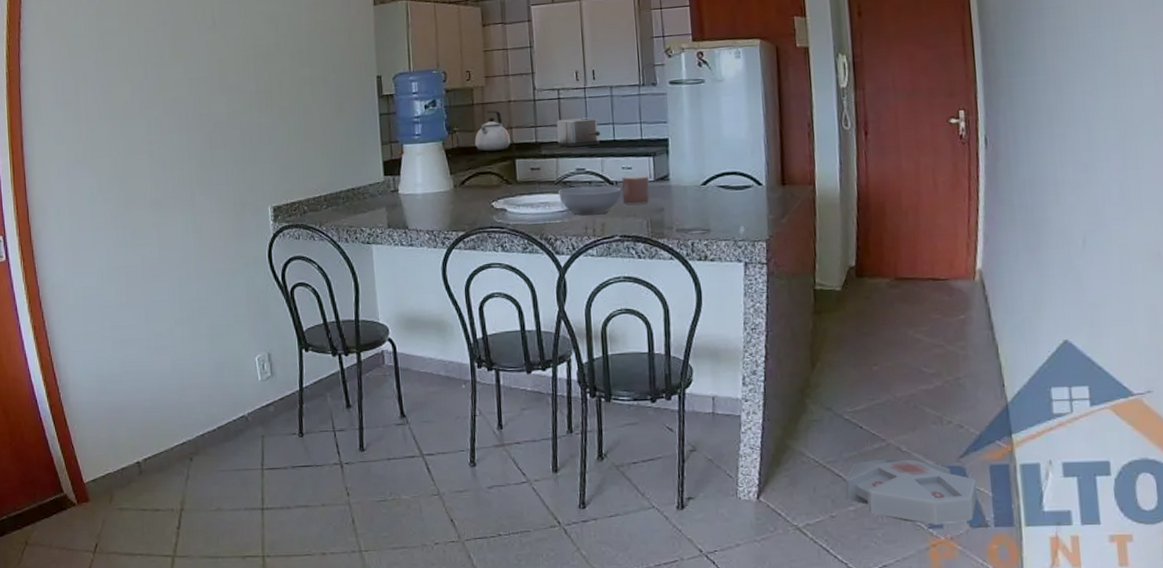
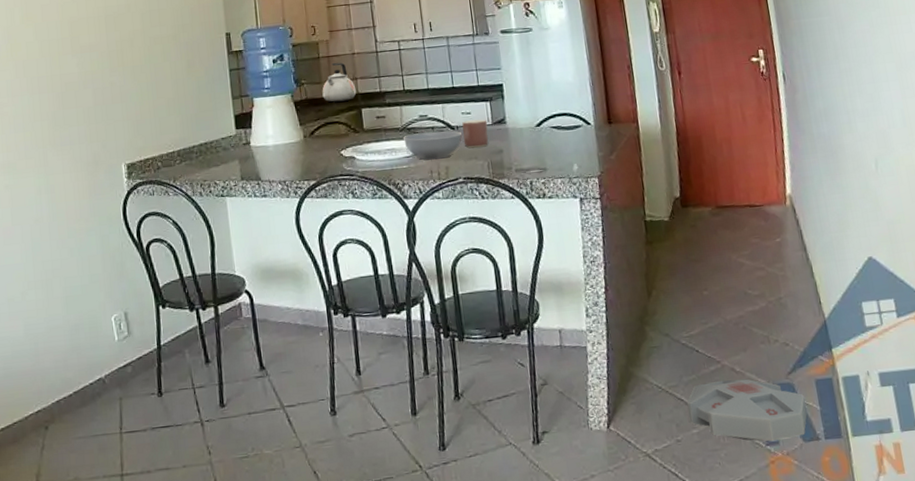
toaster: present [557,117,601,148] -> none [399,66,441,96]

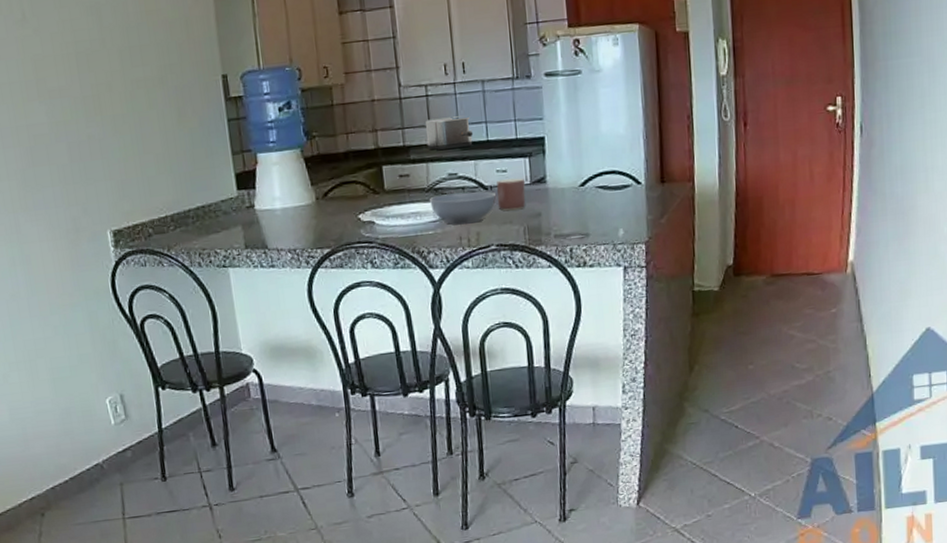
kettle: present [322,62,357,103] -> none [336,111,377,159]
toaster: none [399,66,441,96] -> present [426,116,474,151]
robot vacuum: present [686,379,807,442] -> none [720,454,843,515]

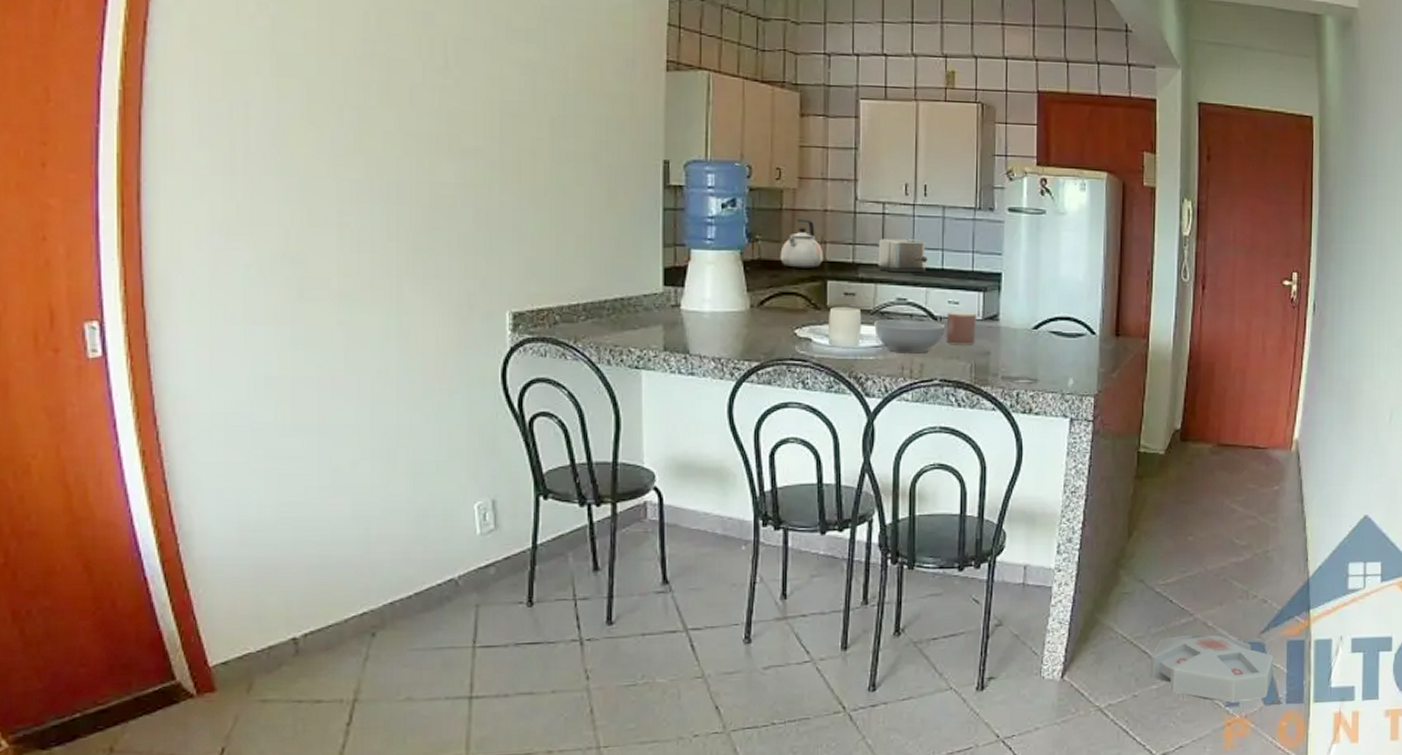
kettle: none [336,111,377,159] -> present [780,218,824,268]
mug: none [387,188,420,227] -> present [827,307,862,347]
robot vacuum: none [720,454,843,515] -> present [1150,634,1273,703]

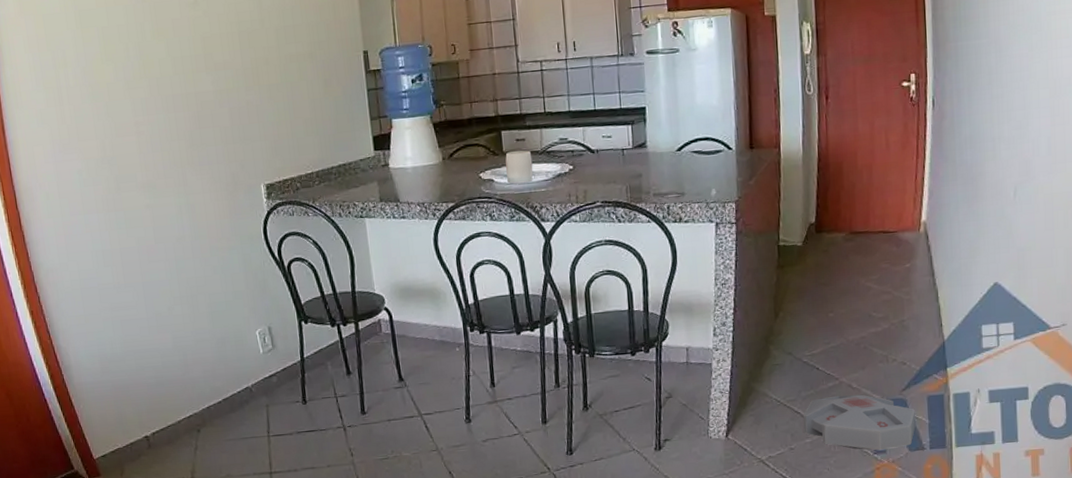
kettle: present [780,218,824,268] -> none [461,83,497,125]
bowl: present [873,319,946,354] -> none [542,154,602,184]
toaster: present [878,238,928,273] -> none [540,88,582,118]
mug: present [946,312,978,347] -> none [602,143,629,173]

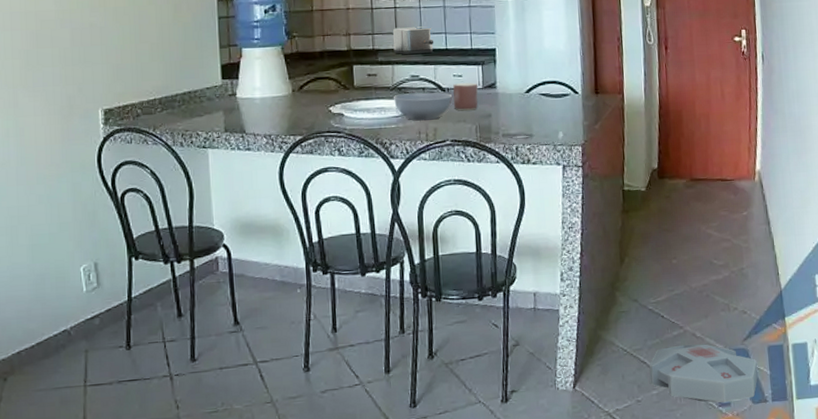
mug: present [505,150,533,184] -> none [355,86,384,120]
toaster: none [540,88,582,118] -> present [393,26,434,55]
bowl: none [542,154,602,184] -> present [393,92,453,121]
mug: none [602,143,629,173] -> present [452,83,479,112]

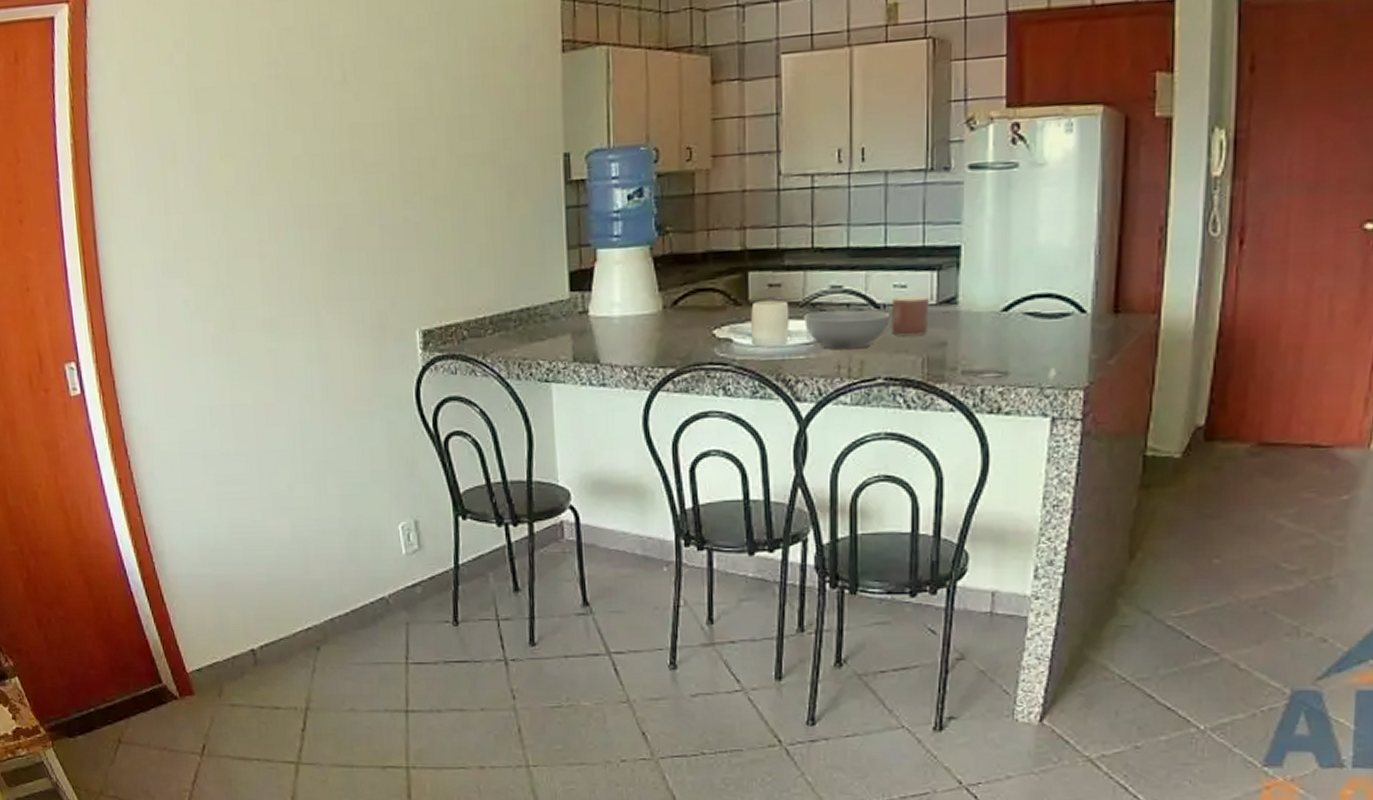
mug: none [355,86,384,120] -> present [750,300,790,347]
toaster: present [393,26,434,55] -> none [807,214,868,257]
robot vacuum: present [649,344,758,403] -> none [1158,678,1334,762]

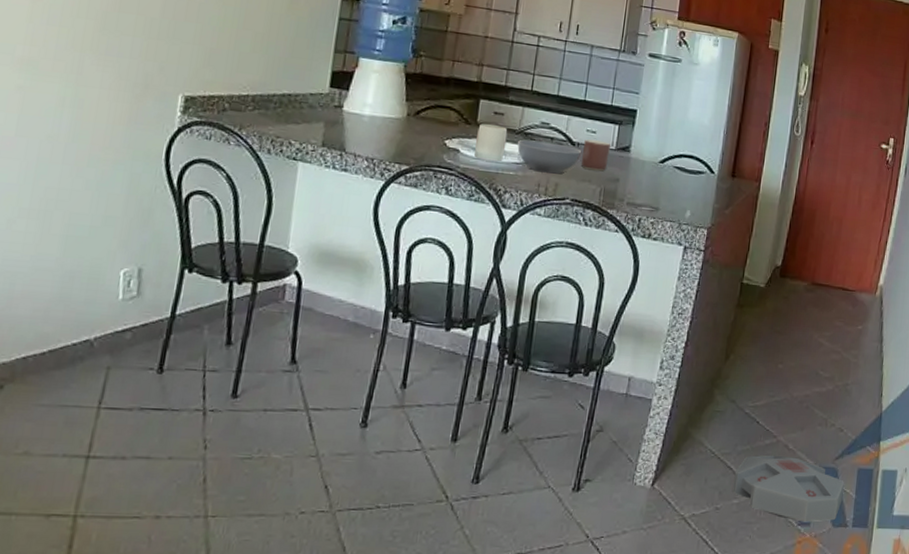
robot vacuum: none [1158,678,1334,762] -> present [732,455,844,522]

